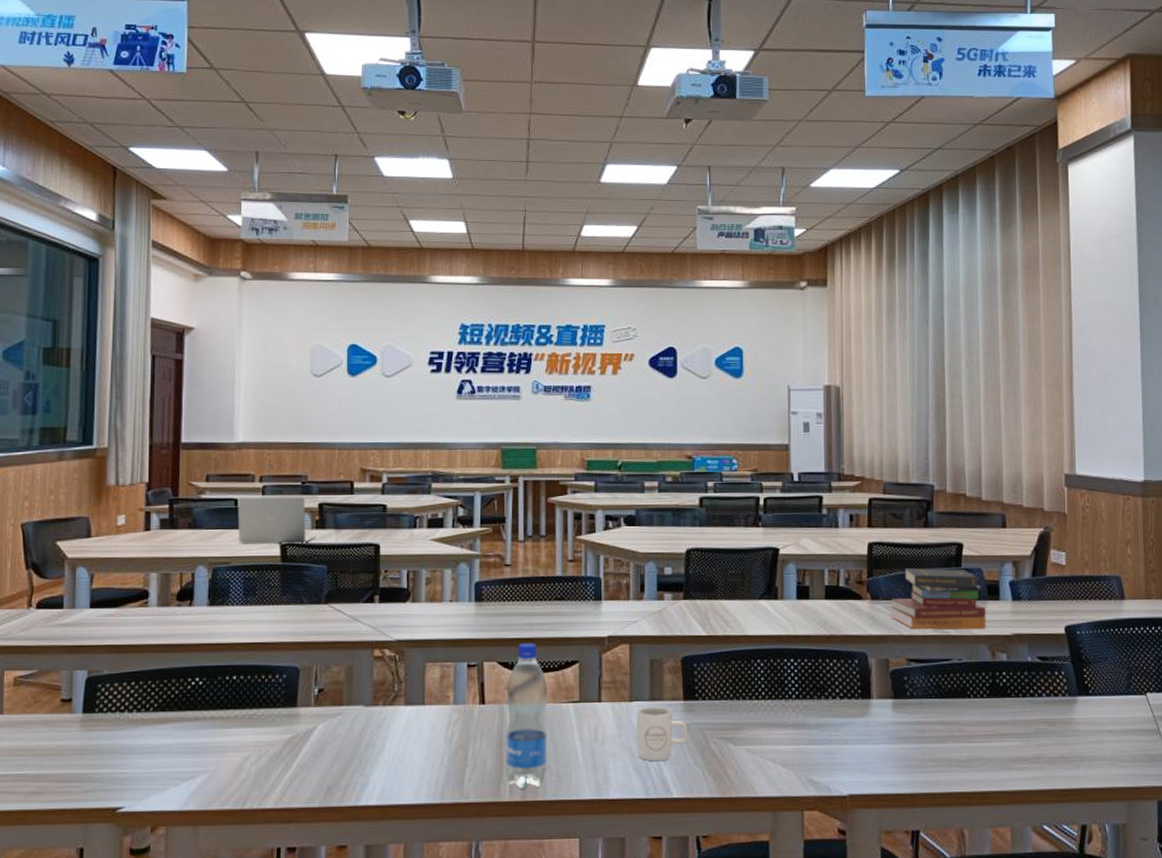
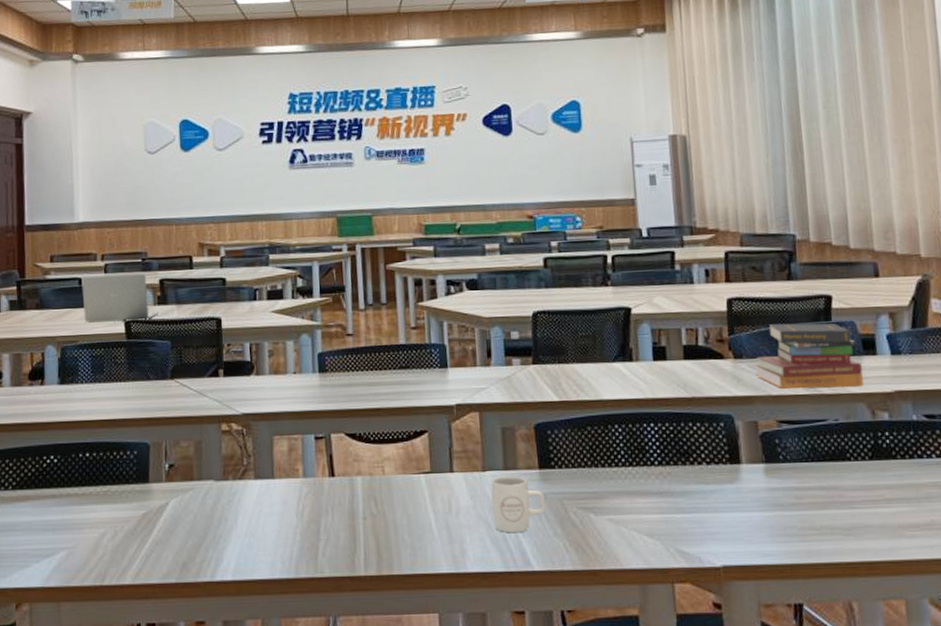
bottle: present [505,642,548,789] -> none [355,413,401,563]

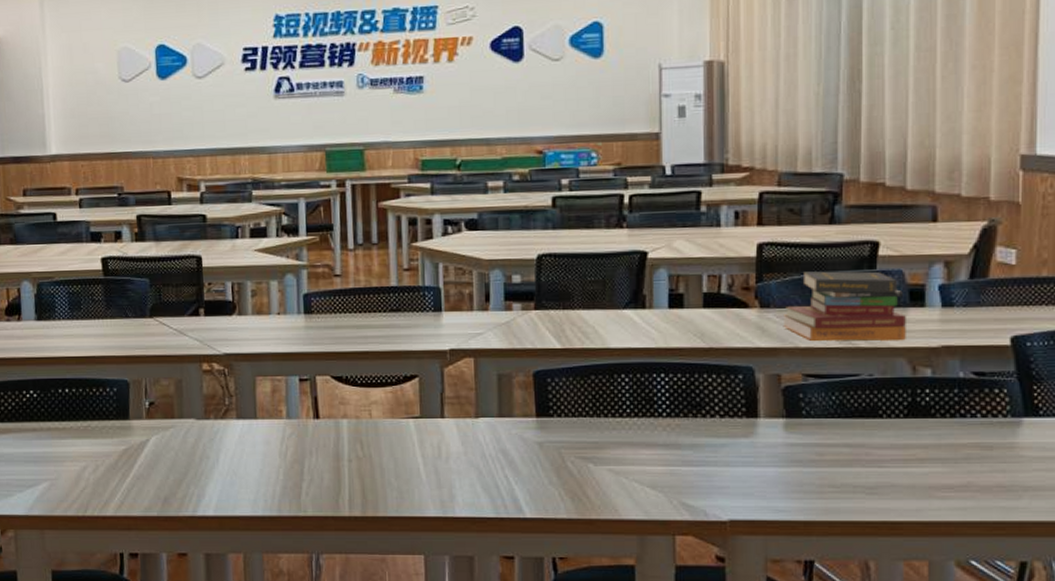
laptop: present [81,274,160,323] -> none [55,209,137,259]
mug: present [491,475,546,533] -> none [483,423,541,480]

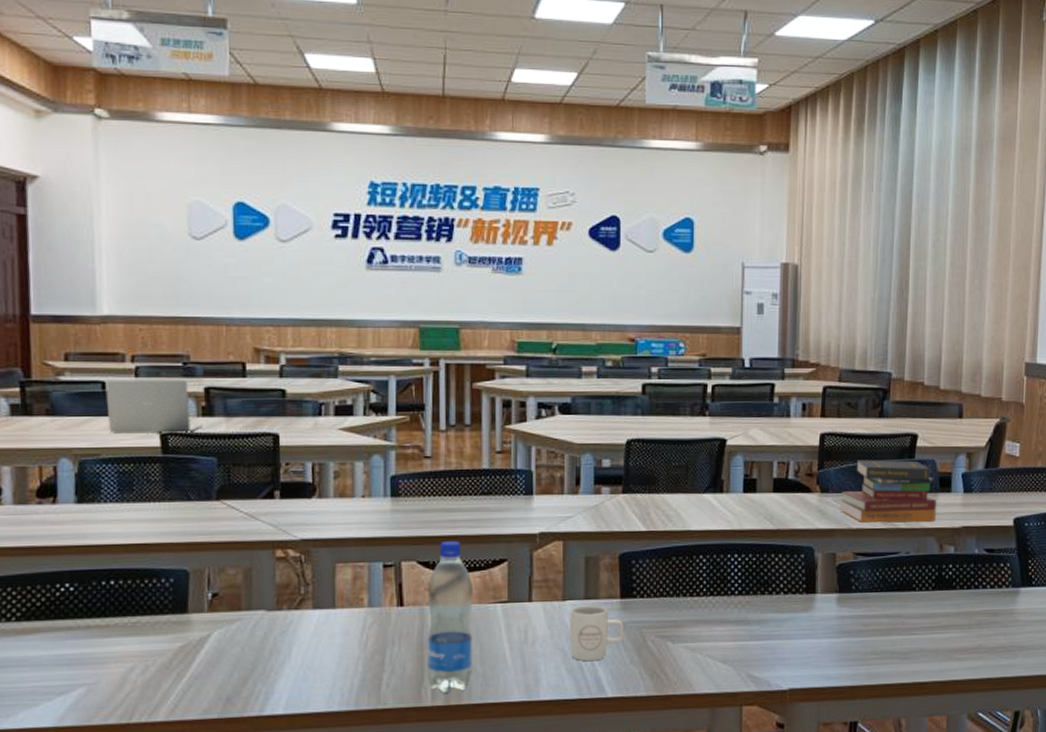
laptop: none [55,209,137,259] -> present [105,379,204,434]
bottle: none [341,356,388,505] -> present [427,540,473,693]
mug: none [483,423,541,480] -> present [570,605,624,662]

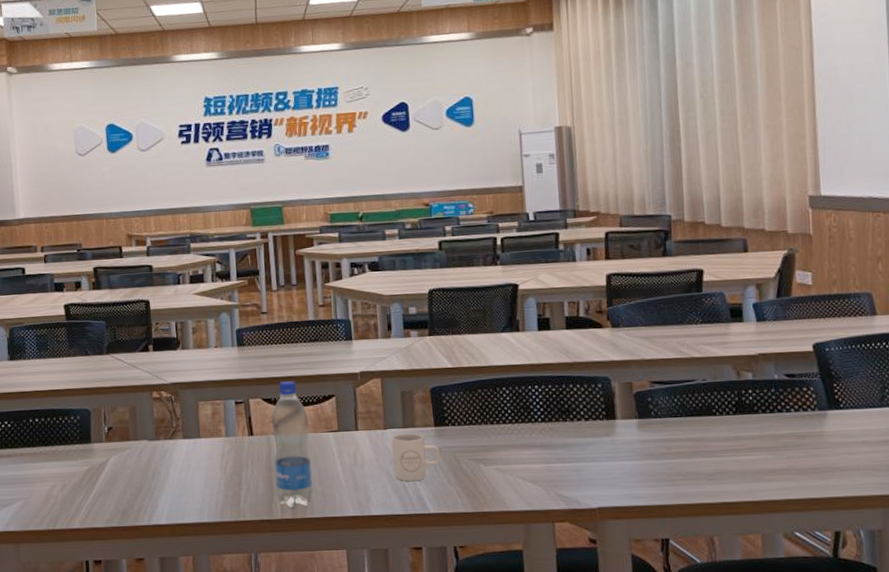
laptop: present [105,379,204,434] -> none [24,263,95,307]
books: present [839,460,936,523] -> none [630,294,730,353]

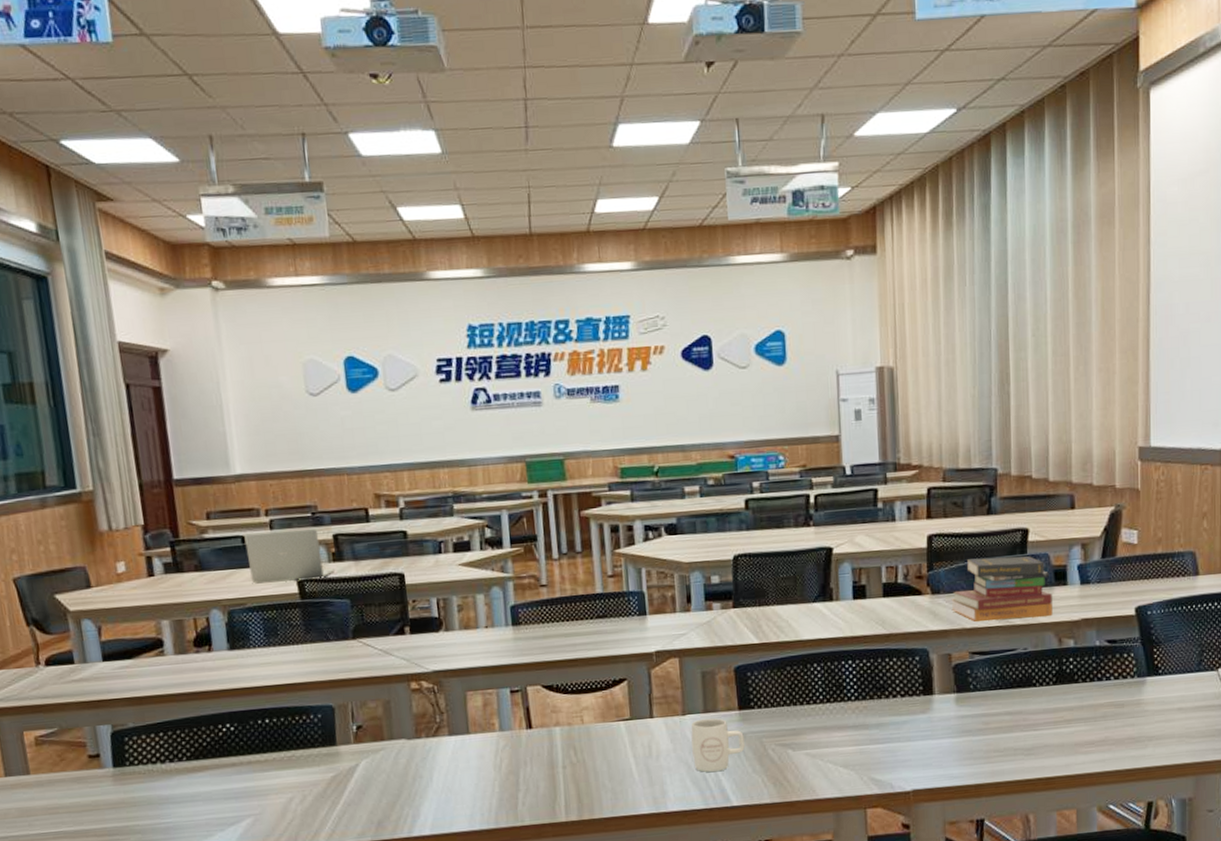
laptop: none [24,263,95,307] -> present [244,529,336,584]
bottle: present [271,380,313,508] -> none [553,663,602,809]
books: none [630,294,730,353] -> present [951,556,1053,621]

